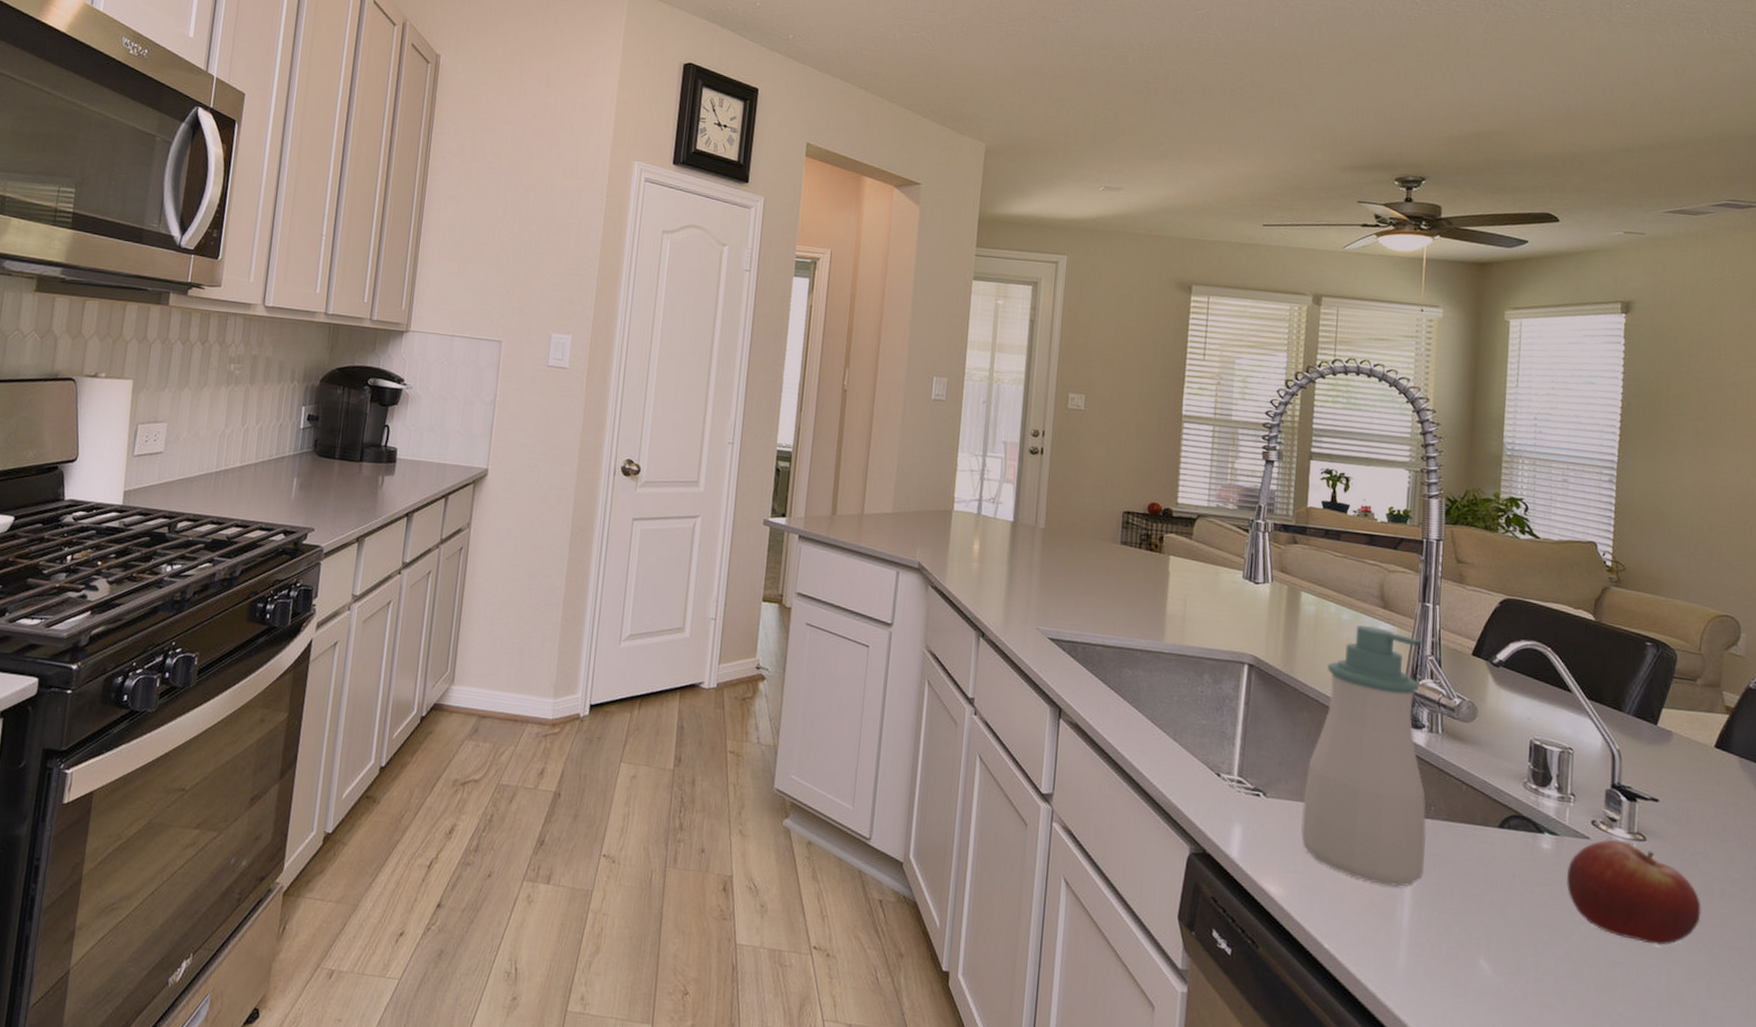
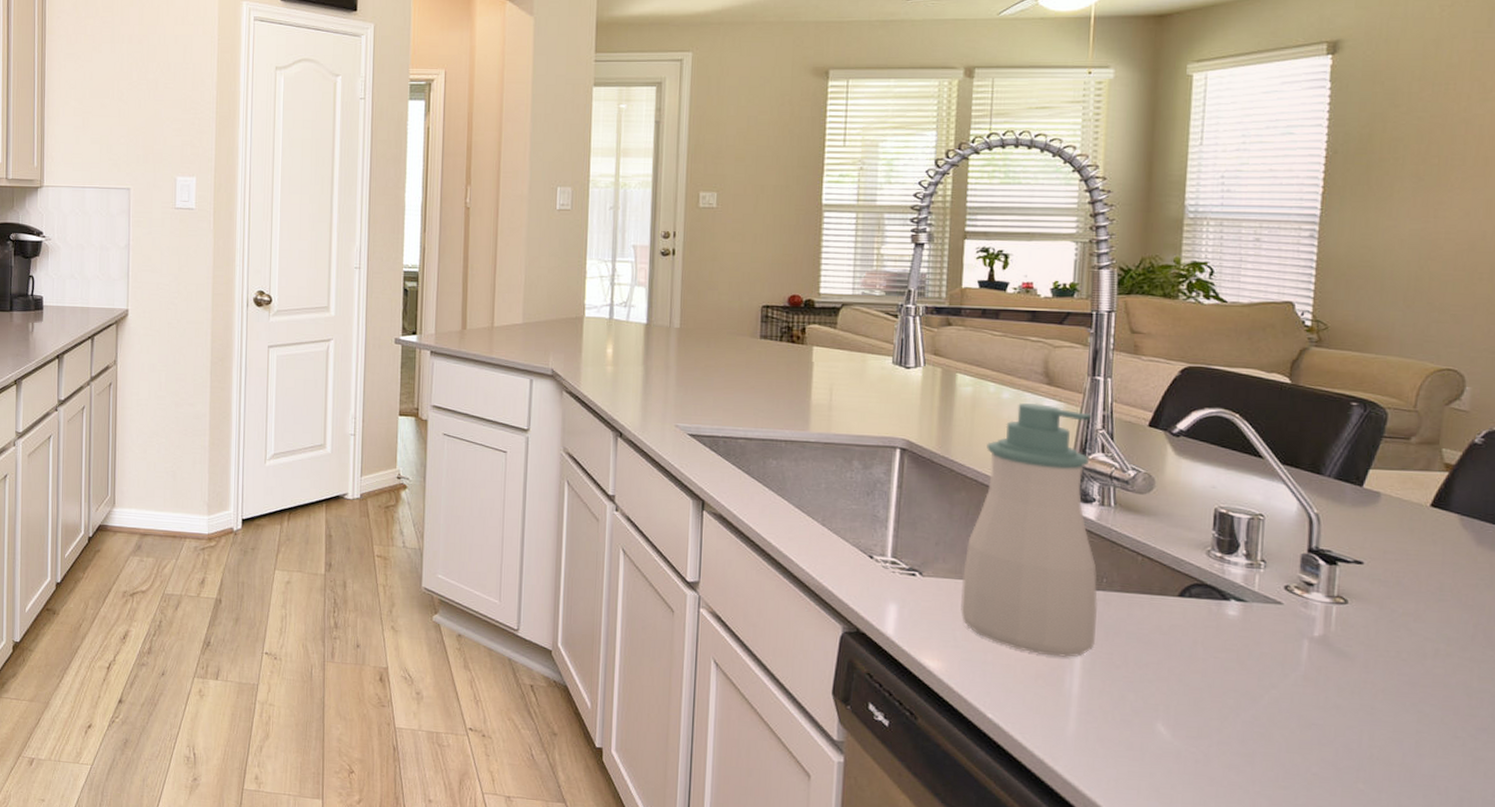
fruit: present [1566,839,1701,946] -> none [1254,603,1411,707]

